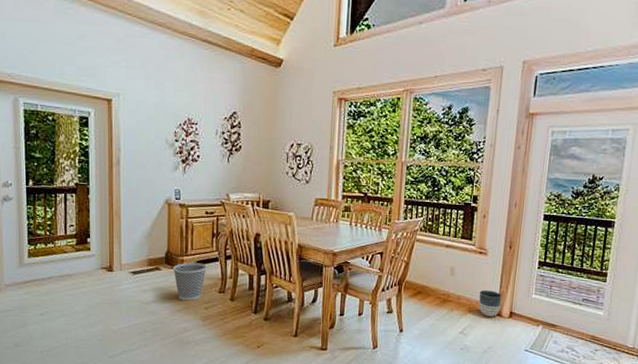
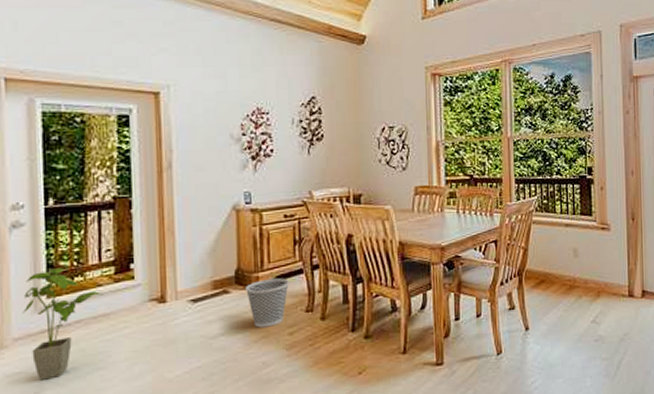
house plant: none [11,235,69,318] -> present [22,268,104,380]
planter: present [479,290,502,317] -> none [607,269,632,299]

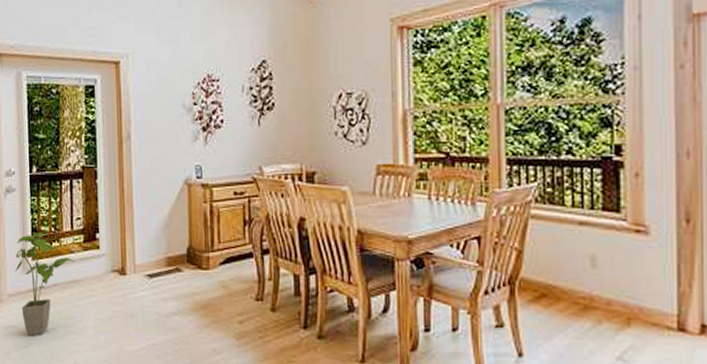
wastebasket: present [246,278,289,328] -> none [197,260,239,312]

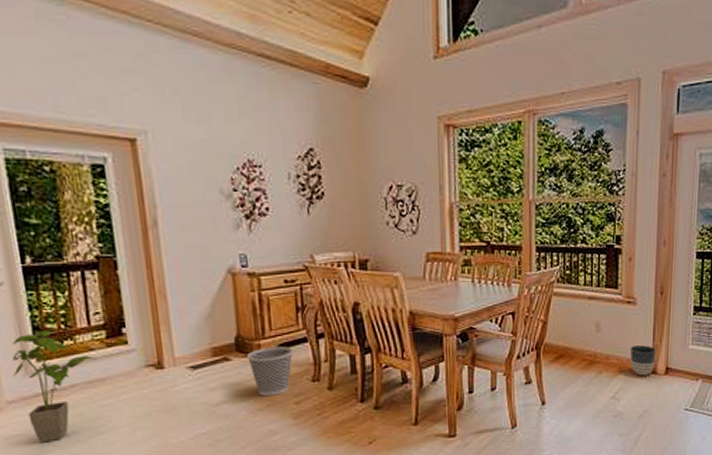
wastebasket: none [197,260,239,312] -> present [247,346,293,396]
planter: none [642,290,683,333] -> present [630,345,656,376]

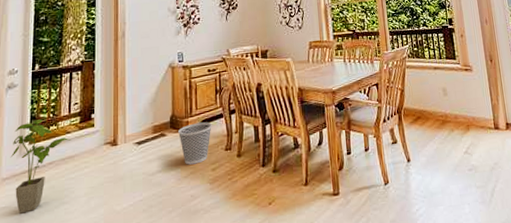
planter: present [630,345,656,376] -> none [473,104,496,131]

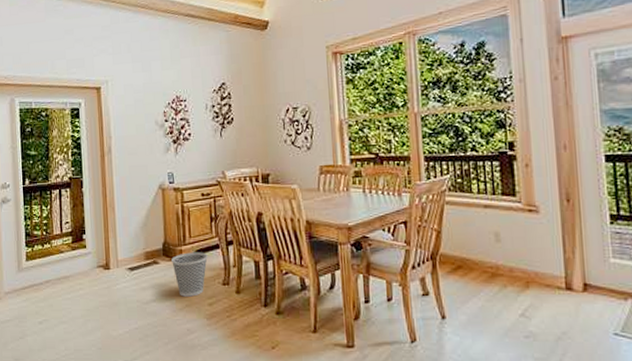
house plant: present [10,119,71,214] -> none [10,236,65,328]

